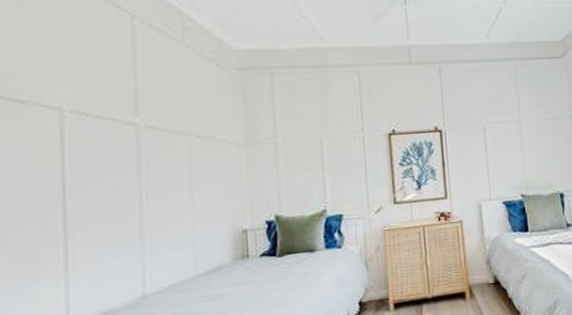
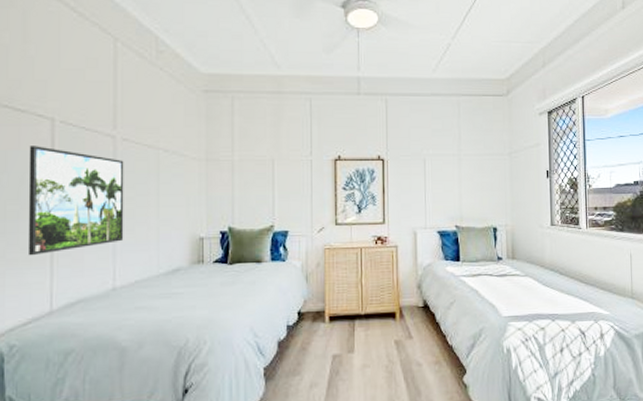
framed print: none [32,140,153,268] -> present [27,146,124,256]

